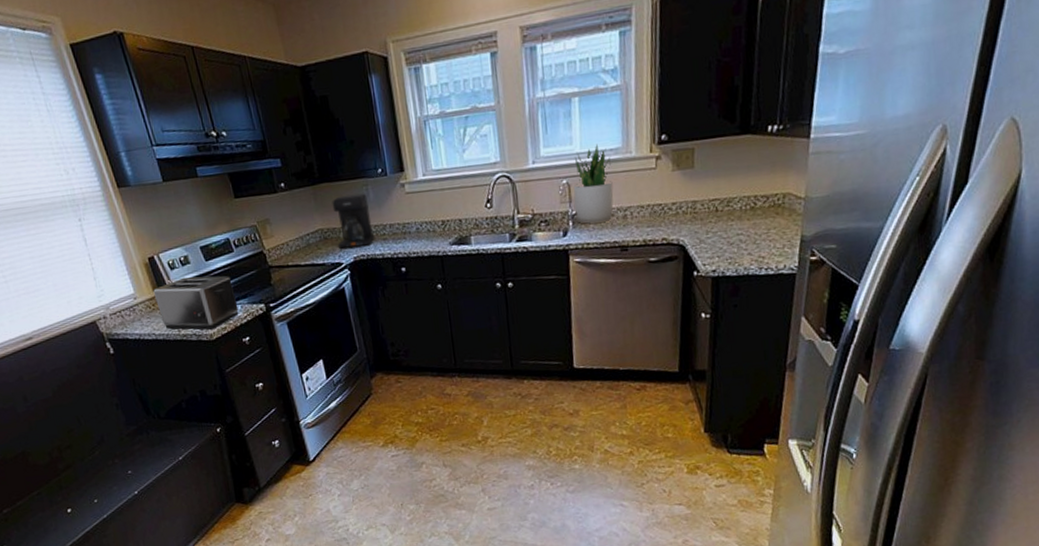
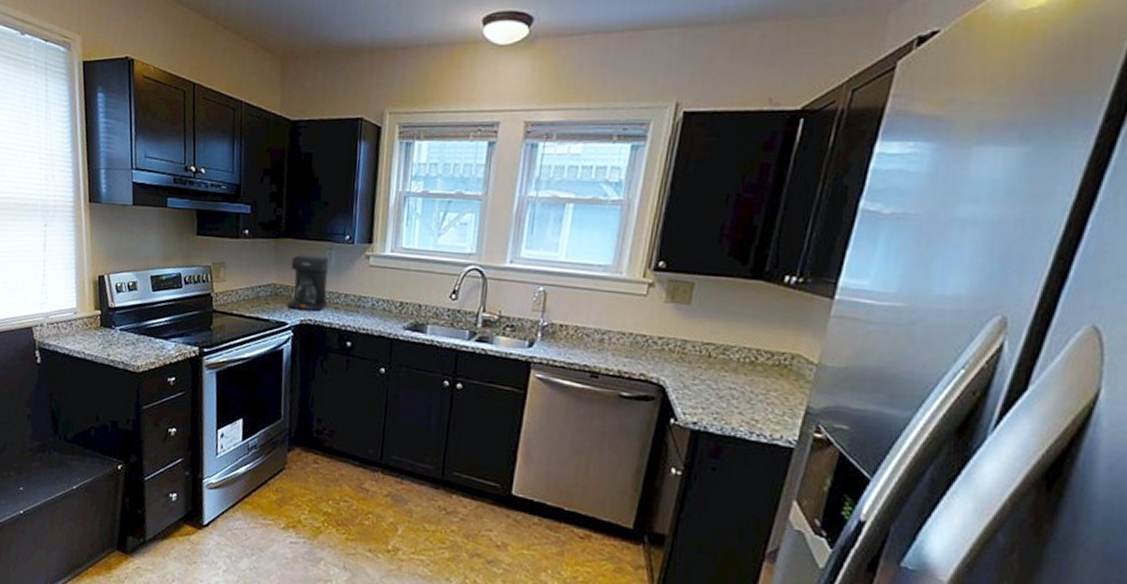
toaster: present [153,276,239,330] -> none [94,302,173,361]
planter: present [573,144,614,224] -> none [546,256,599,342]

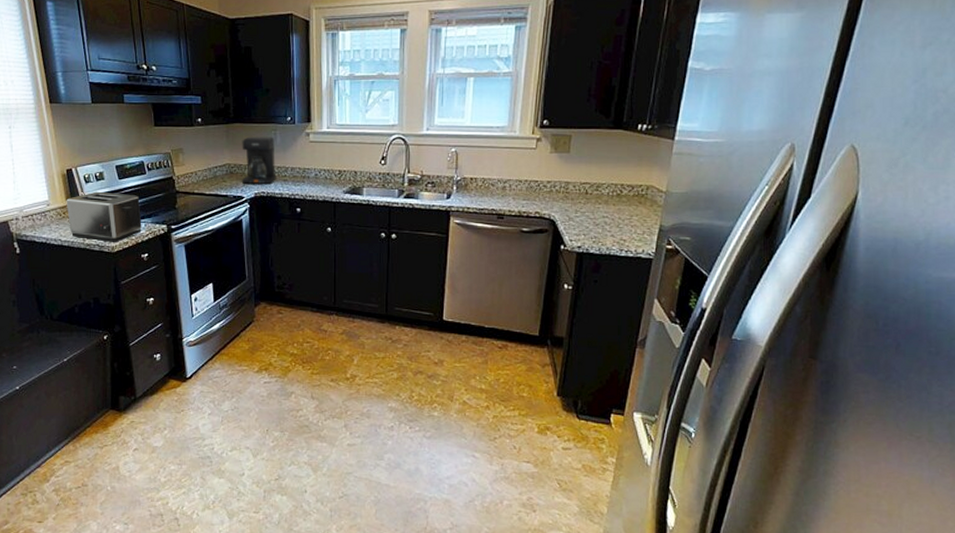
toaster: none [94,302,173,361] -> present [66,191,142,242]

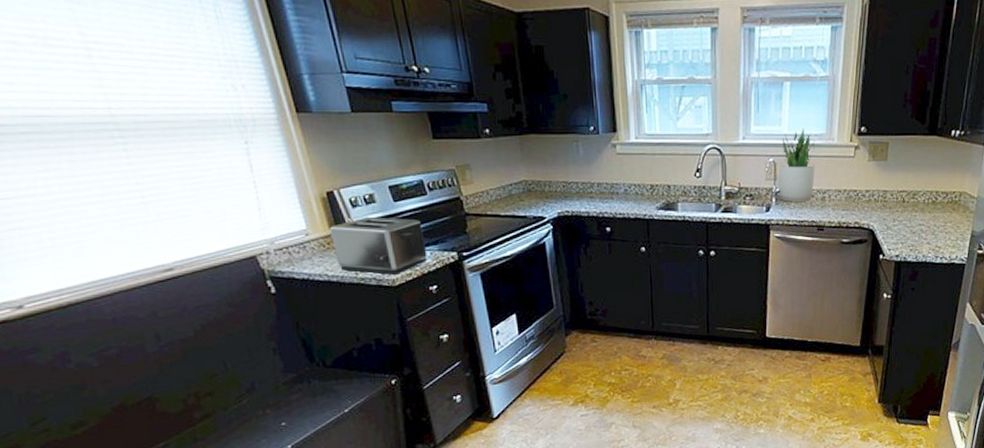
coffee maker: present [241,136,276,184] -> none [539,149,581,202]
planter: none [460,120,497,191] -> present [778,128,816,203]

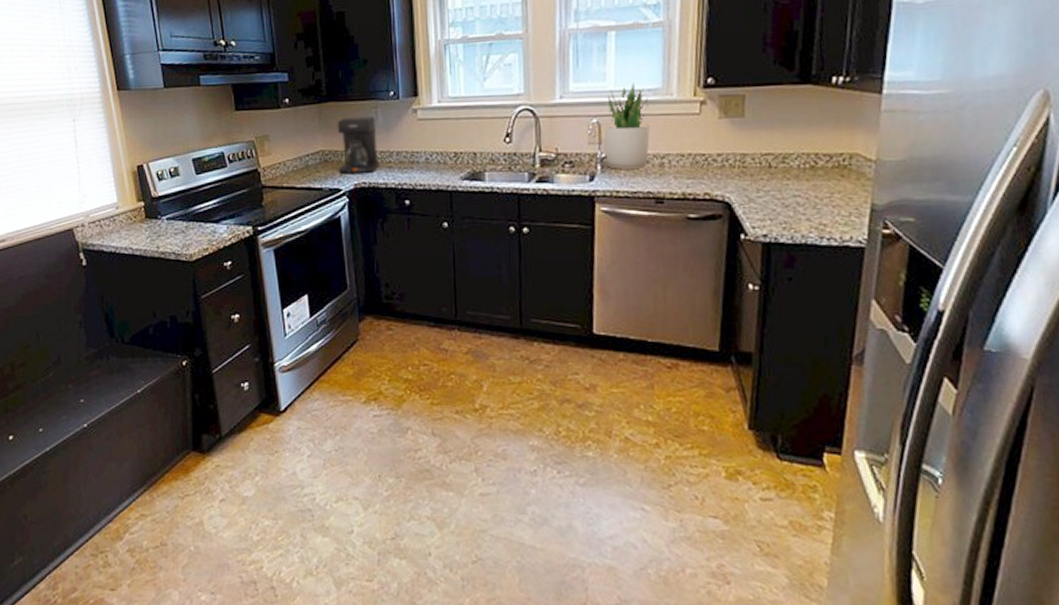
toaster: present [329,216,427,275] -> none [137,189,224,249]
coffee maker: none [539,149,581,202] -> present [337,116,379,173]

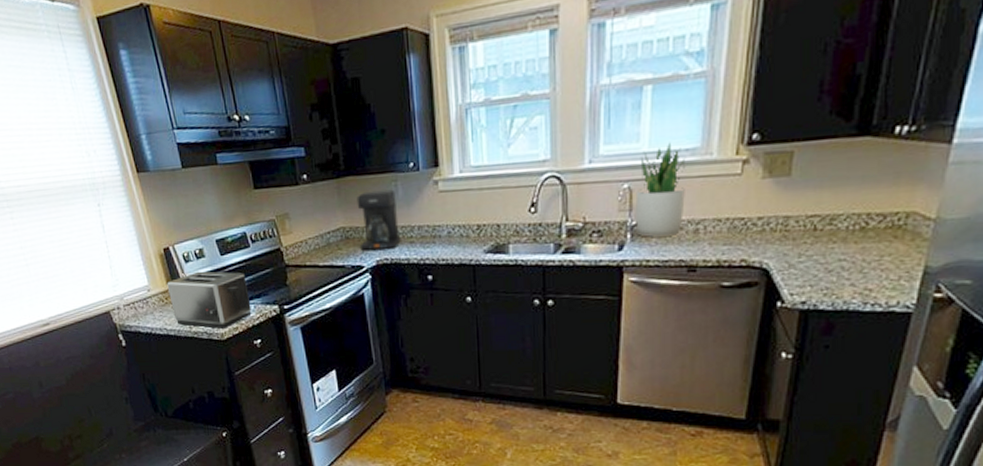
toaster: none [137,189,224,249] -> present [167,271,252,329]

